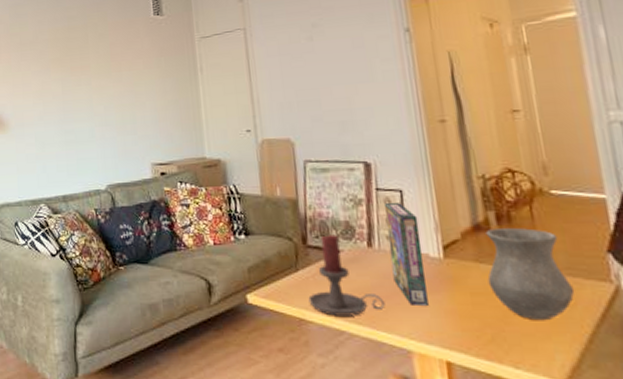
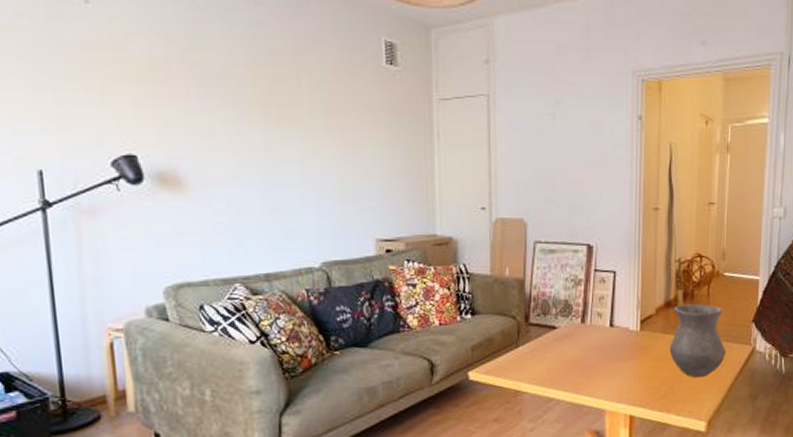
candle holder: present [308,235,385,316] -> none [525,312,589,386]
video game box: present [383,202,428,307] -> none [599,282,625,373]

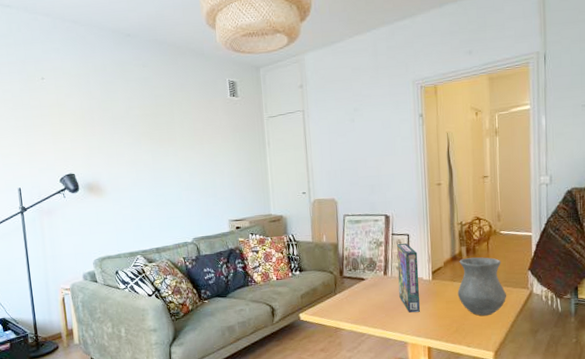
video game box: none [599,282,625,373] -> present [396,243,420,313]

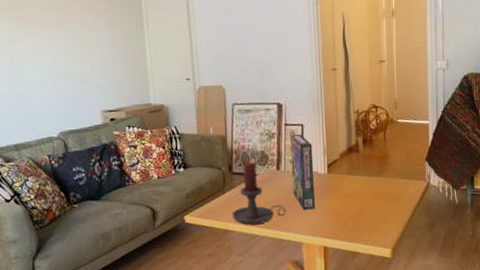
candle holder: none [342,268,393,324] -> present [232,162,286,225]
vase: present [457,257,507,316] -> none [354,147,405,211]

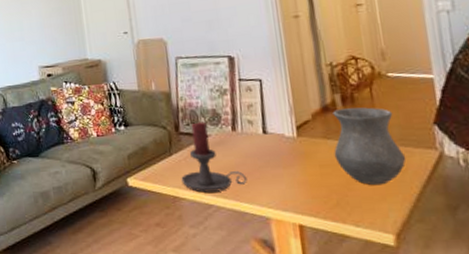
video game box: present [289,134,315,210] -> none [245,90,284,180]
vase: none [354,147,405,211] -> present [332,107,406,185]

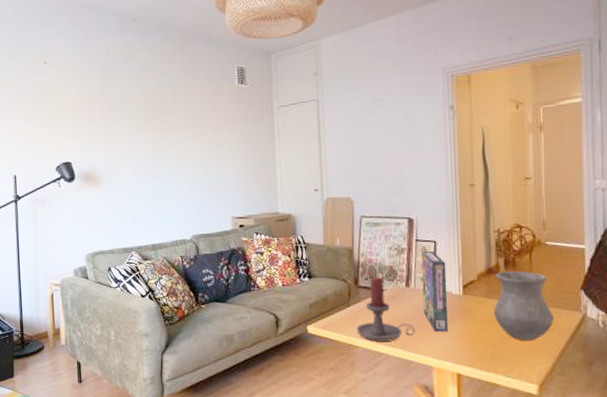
video game box: none [245,90,284,180] -> present [421,250,448,333]

